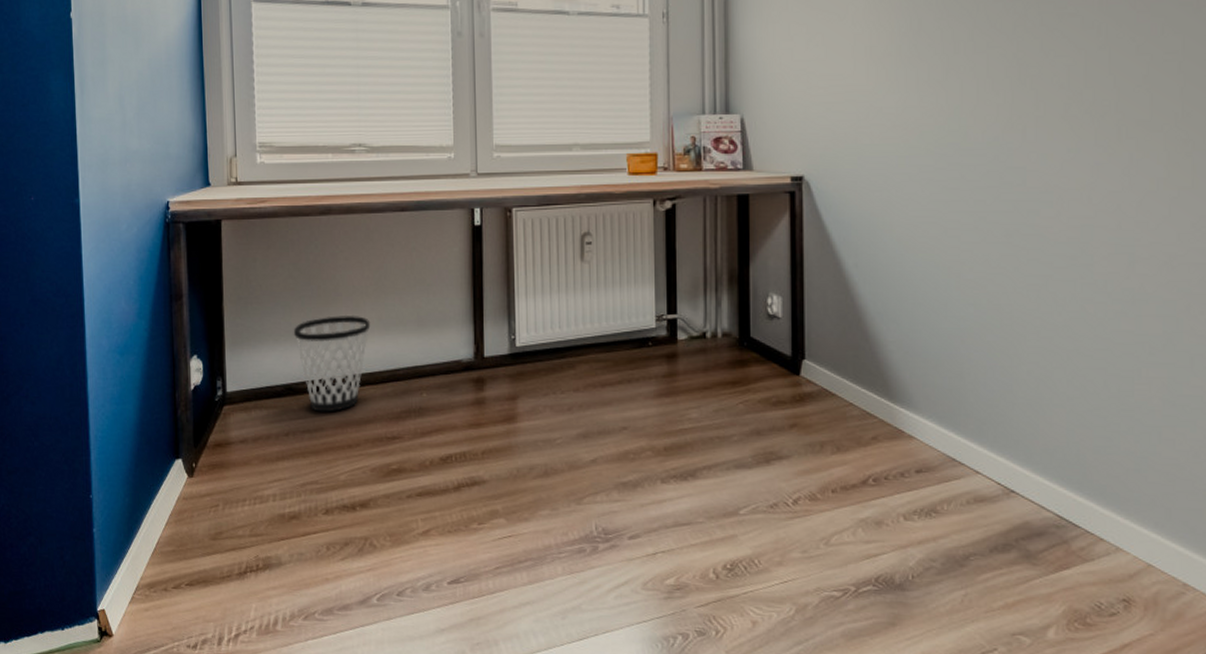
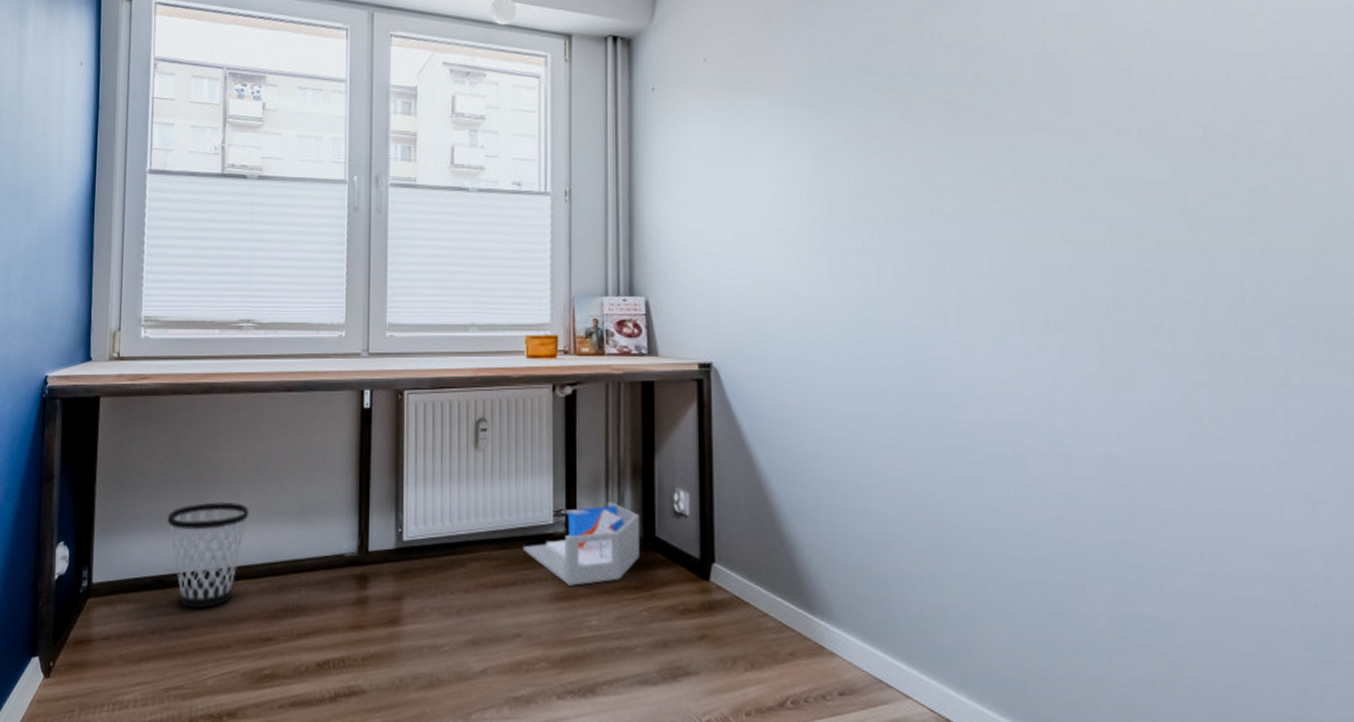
storage bin: none [628,306,736,383] -> present [523,501,639,586]

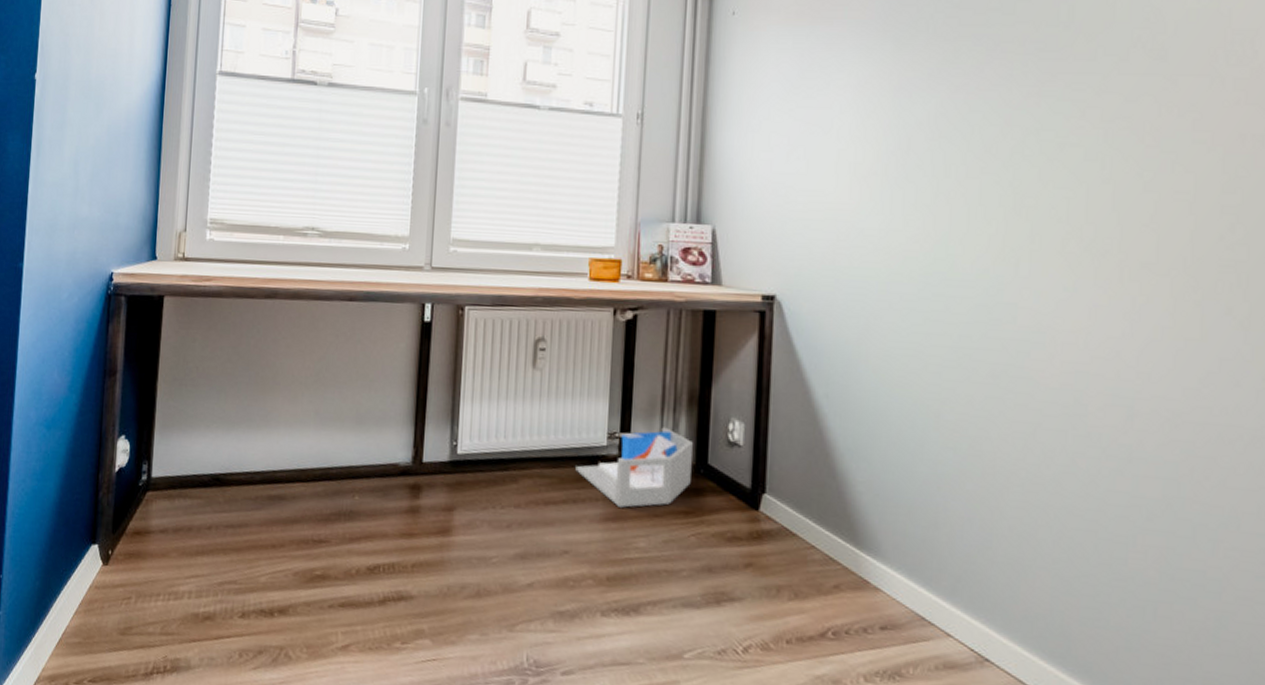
wastebasket: present [167,501,249,609] -> none [226,405,307,508]

